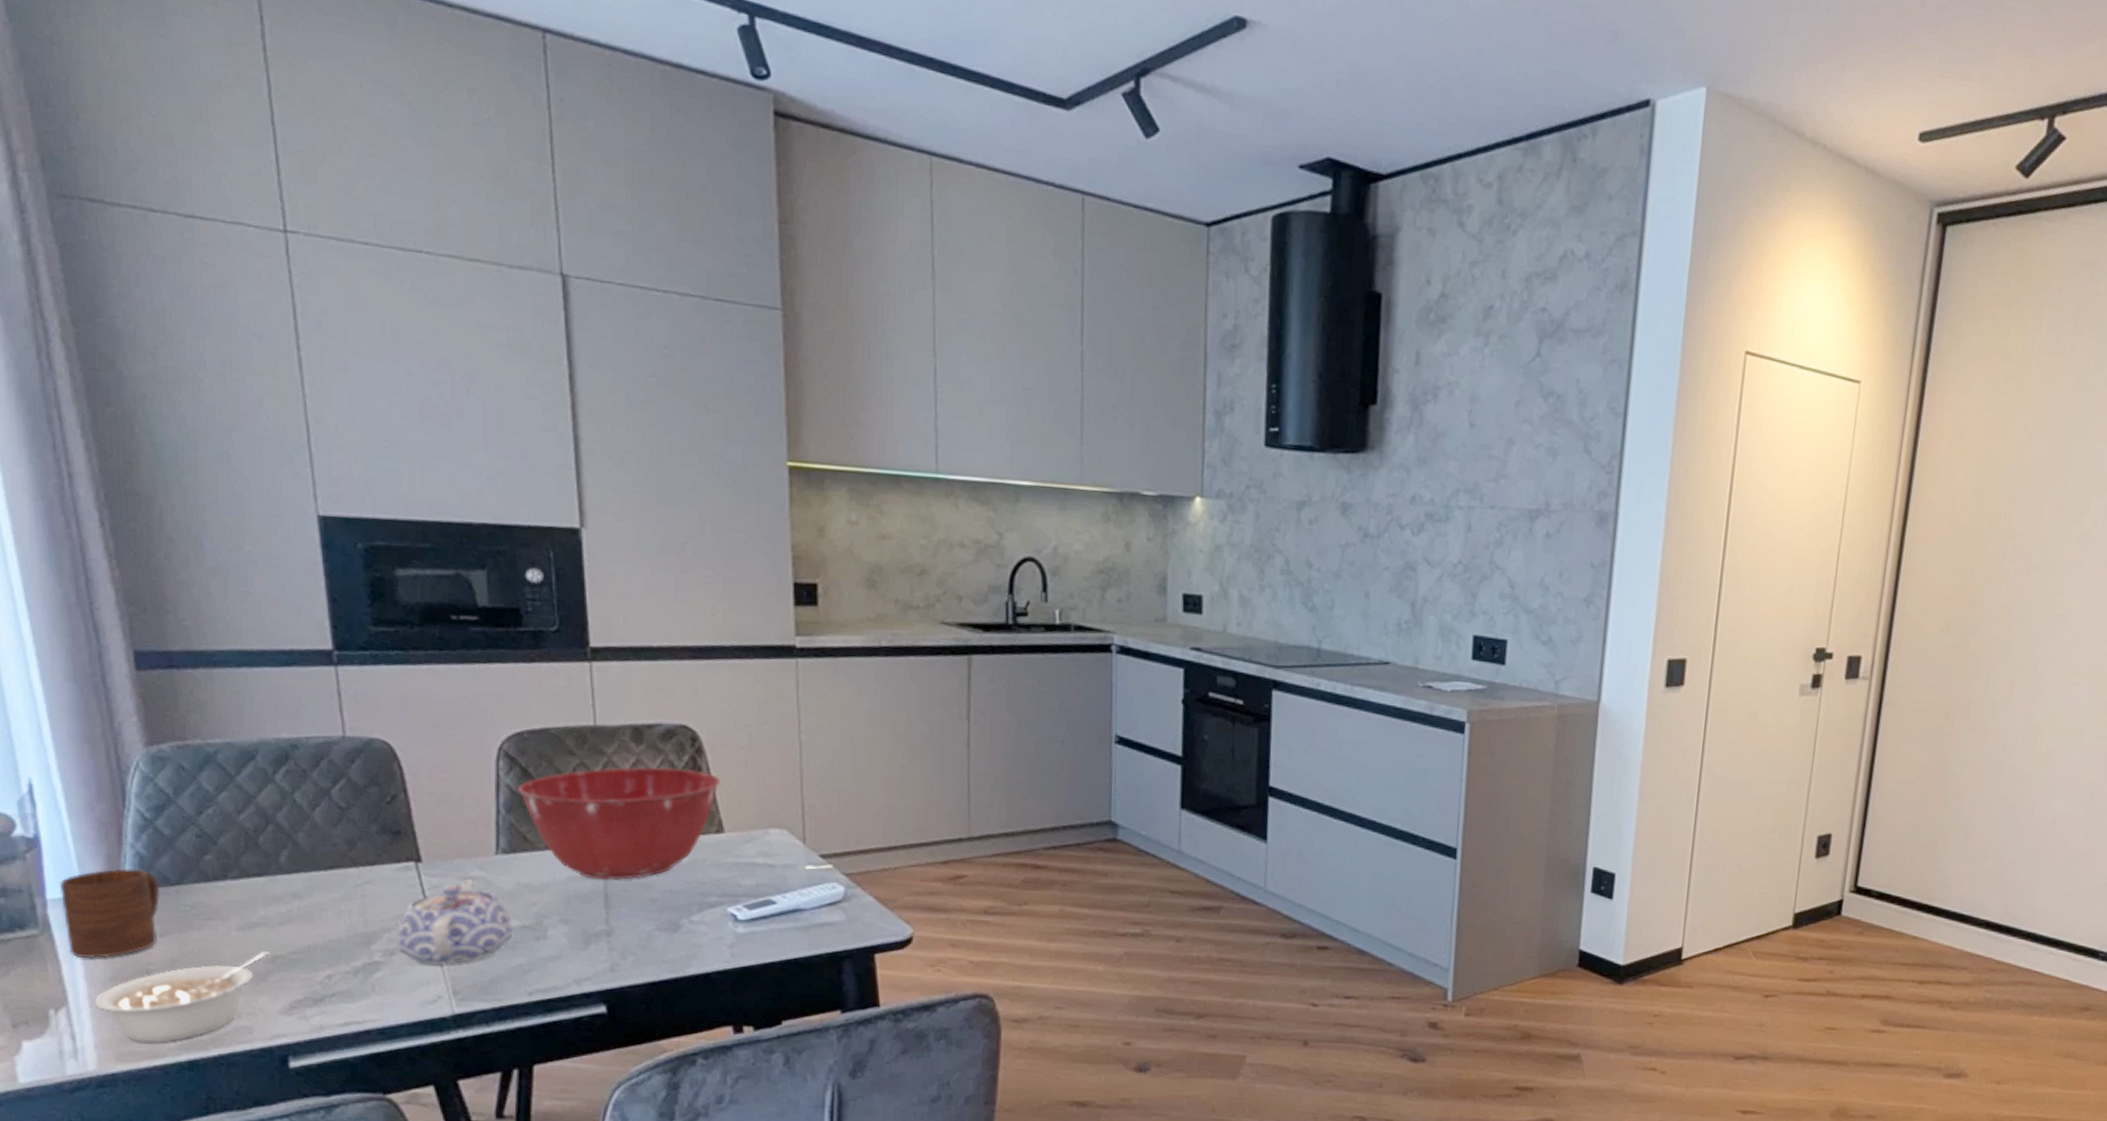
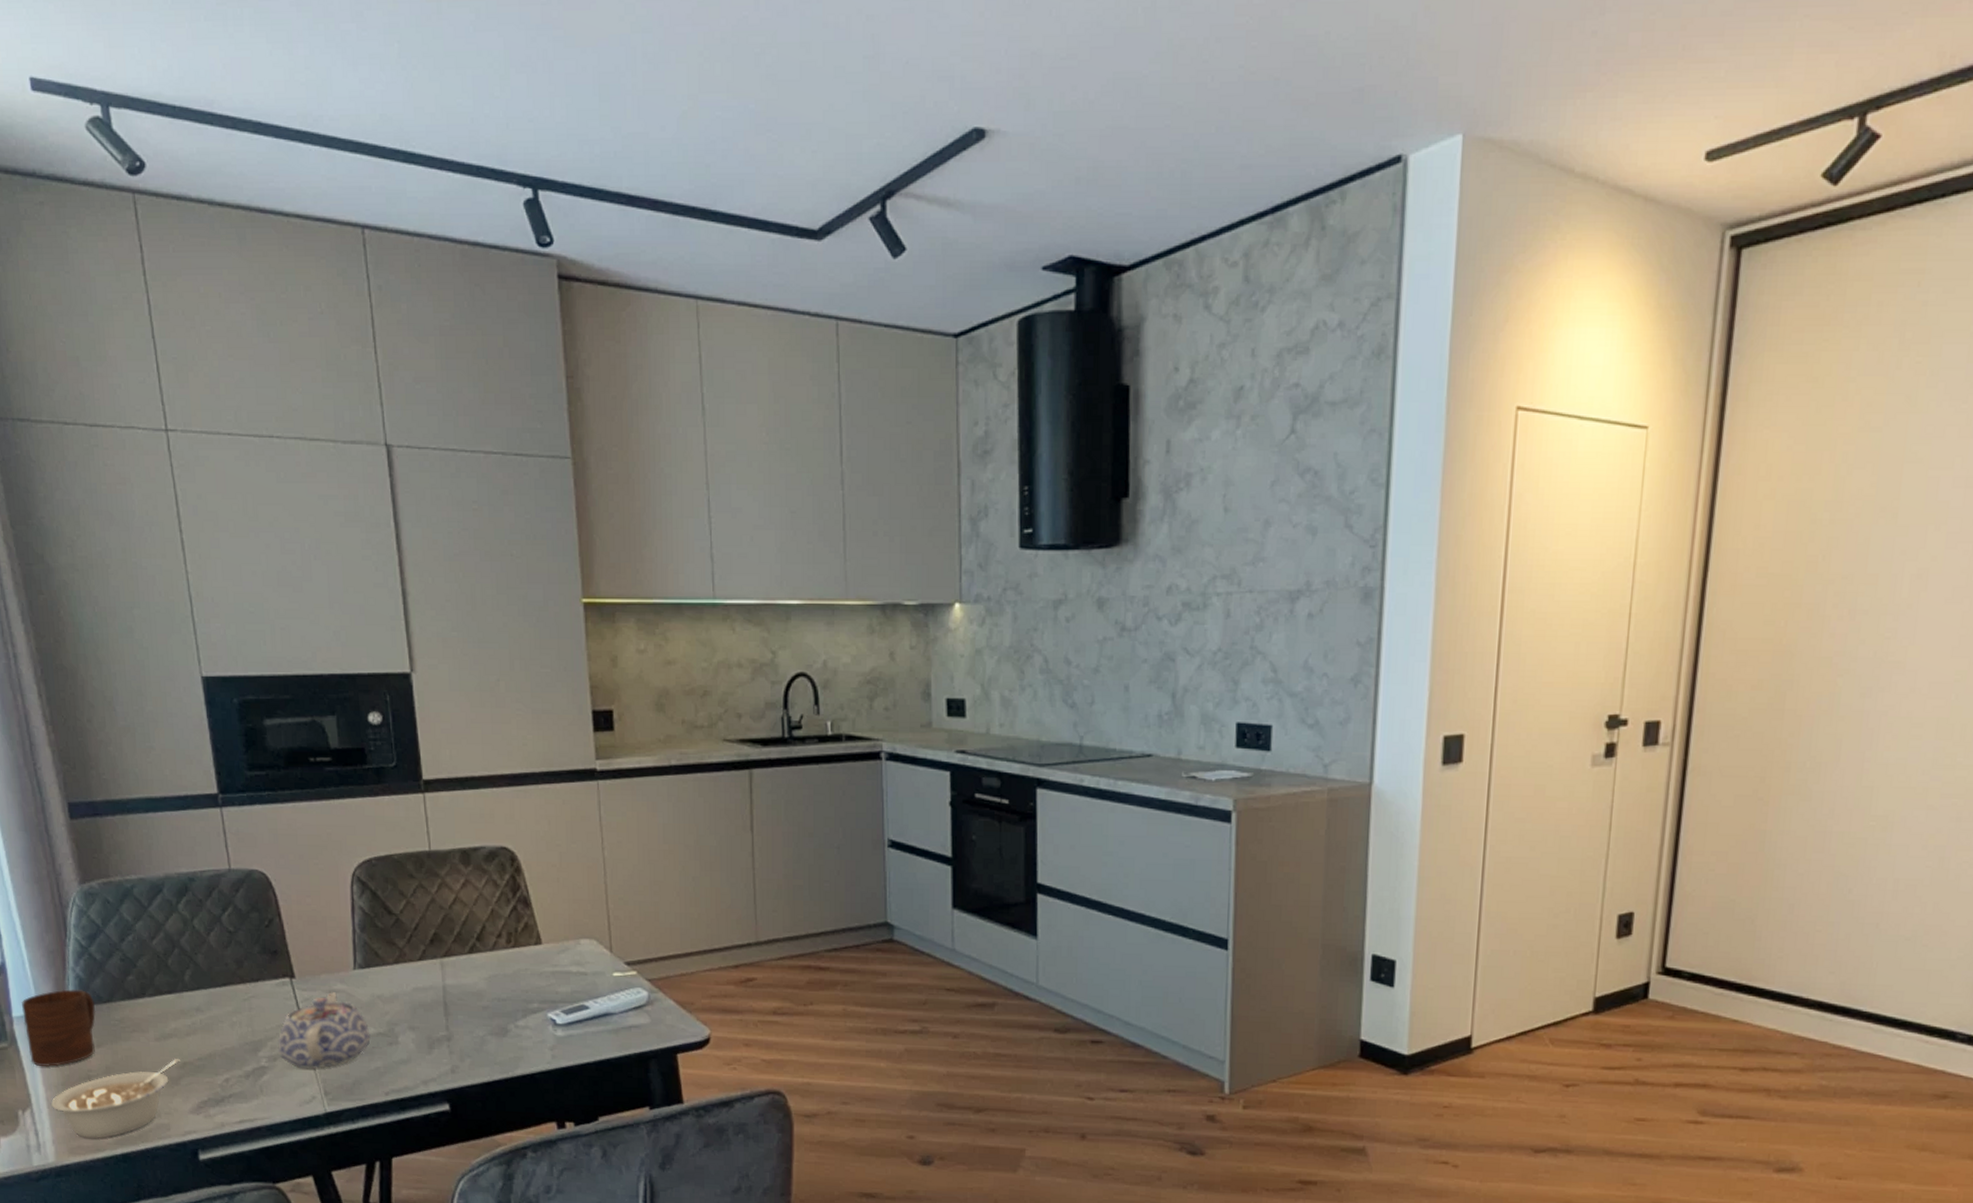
mixing bowl: present [517,767,720,880] -> none [369,886,536,990]

